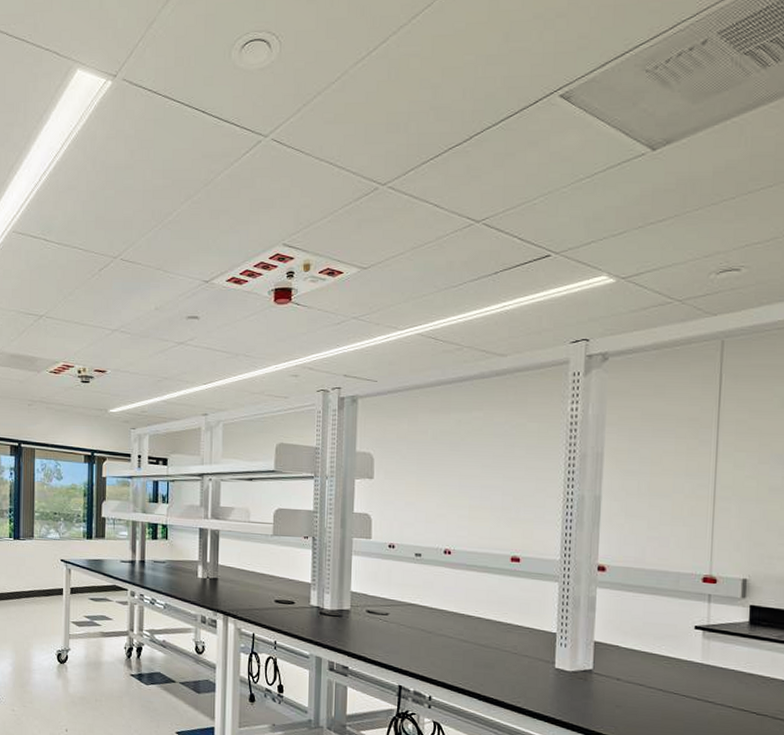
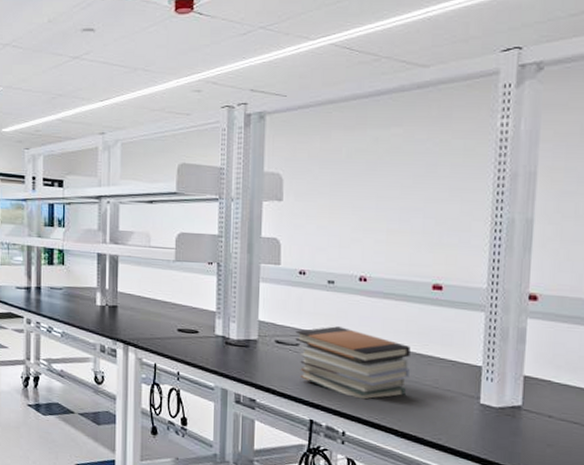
book stack: none [385,596,491,666] -> present [295,326,411,400]

